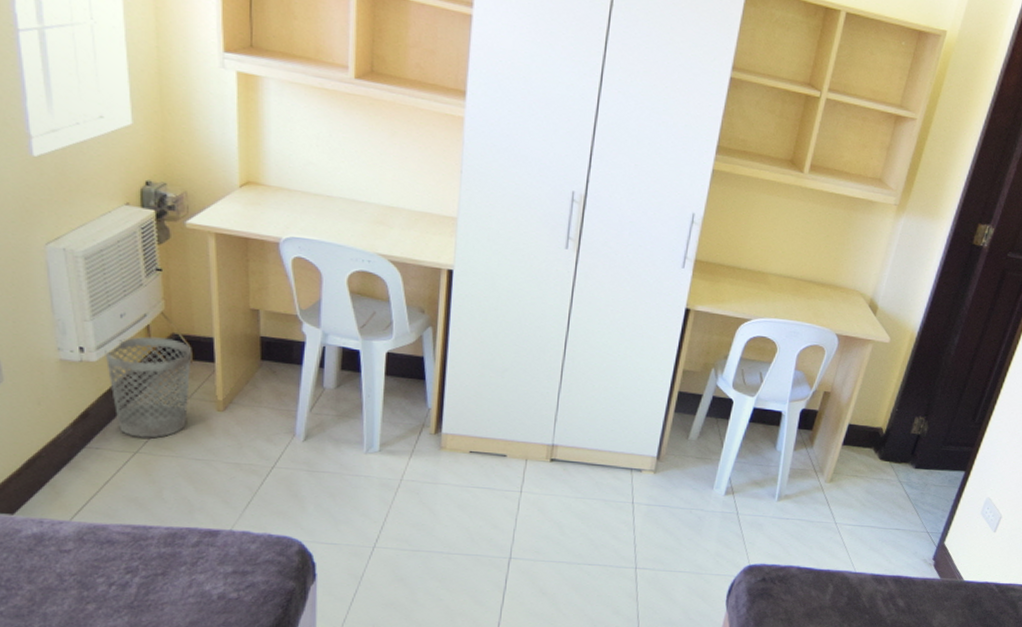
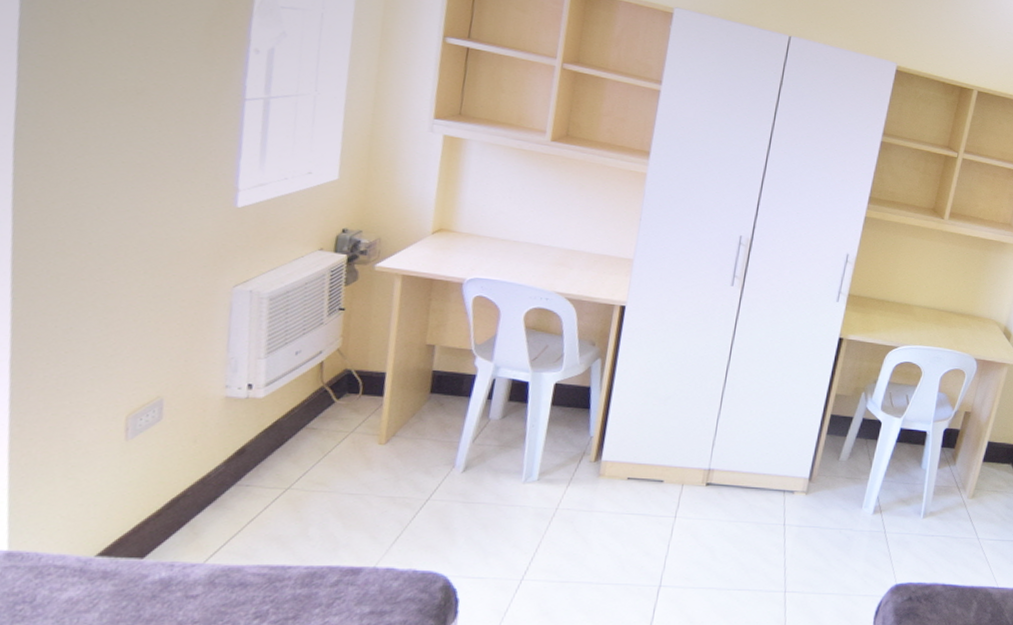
wastebasket: present [105,336,191,439] -> none [272,372,362,474]

